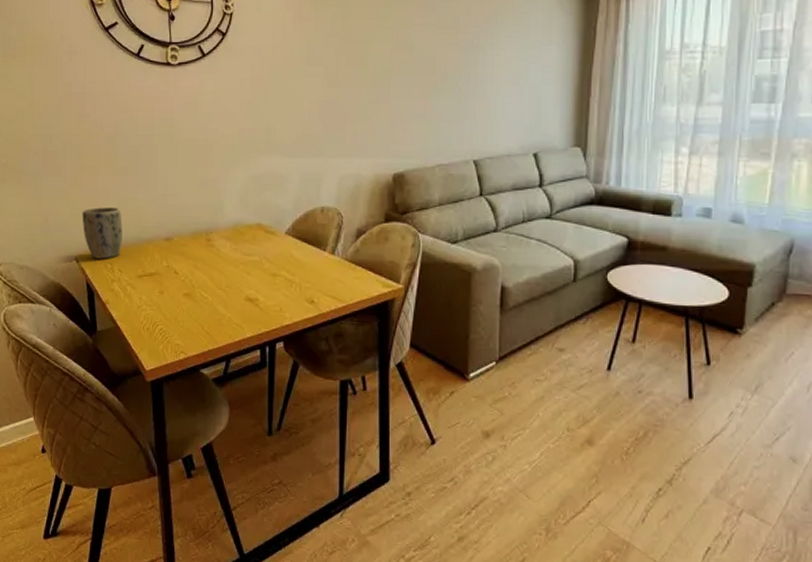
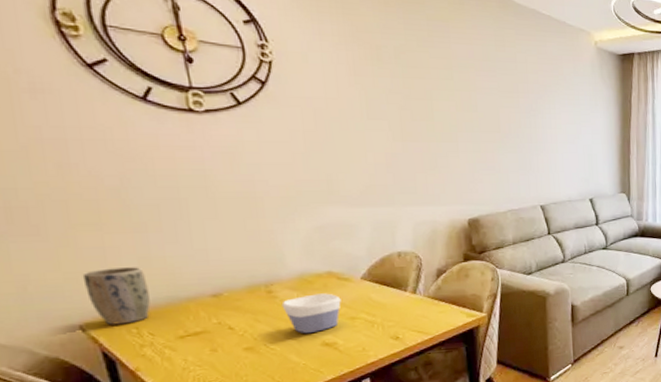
bowl: none [217,245,266,287] -> present [281,293,341,334]

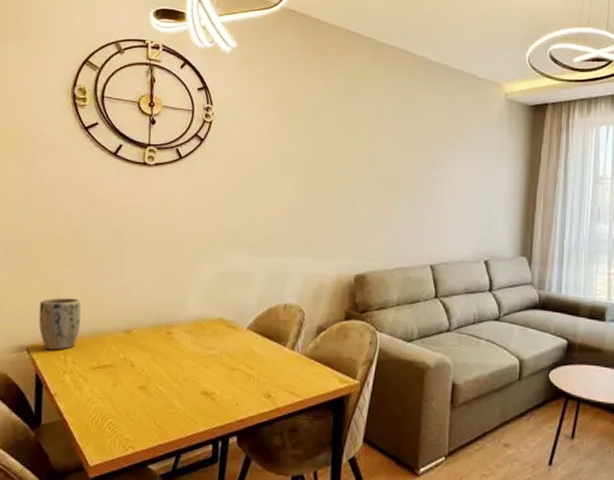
bowl: present [281,293,341,334] -> none [176,339,226,380]

